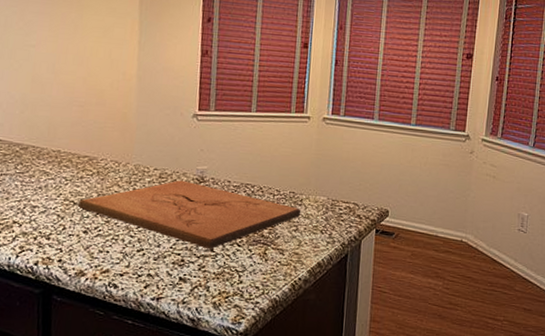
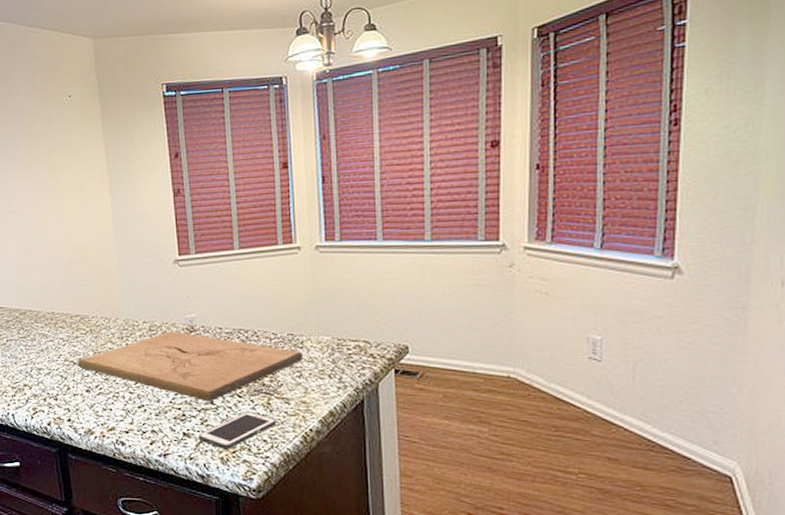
cell phone: none [194,259,271,295] -> present [198,411,277,450]

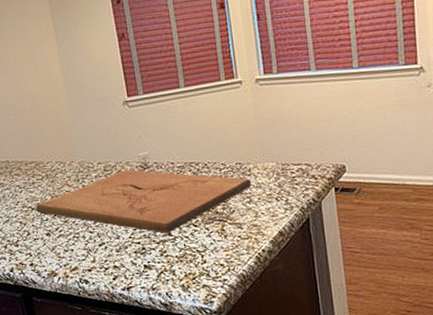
cell phone: present [198,411,277,450] -> none [159,238,232,277]

